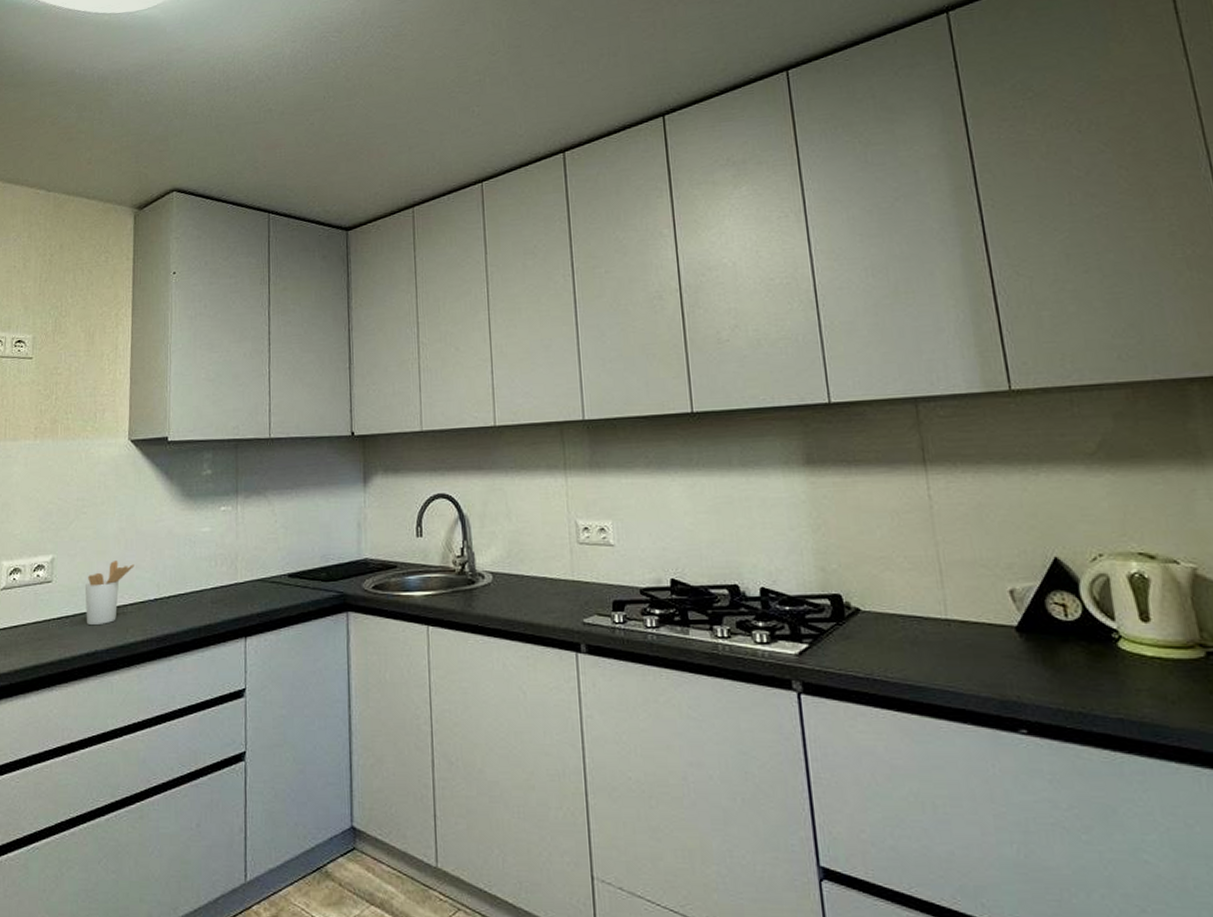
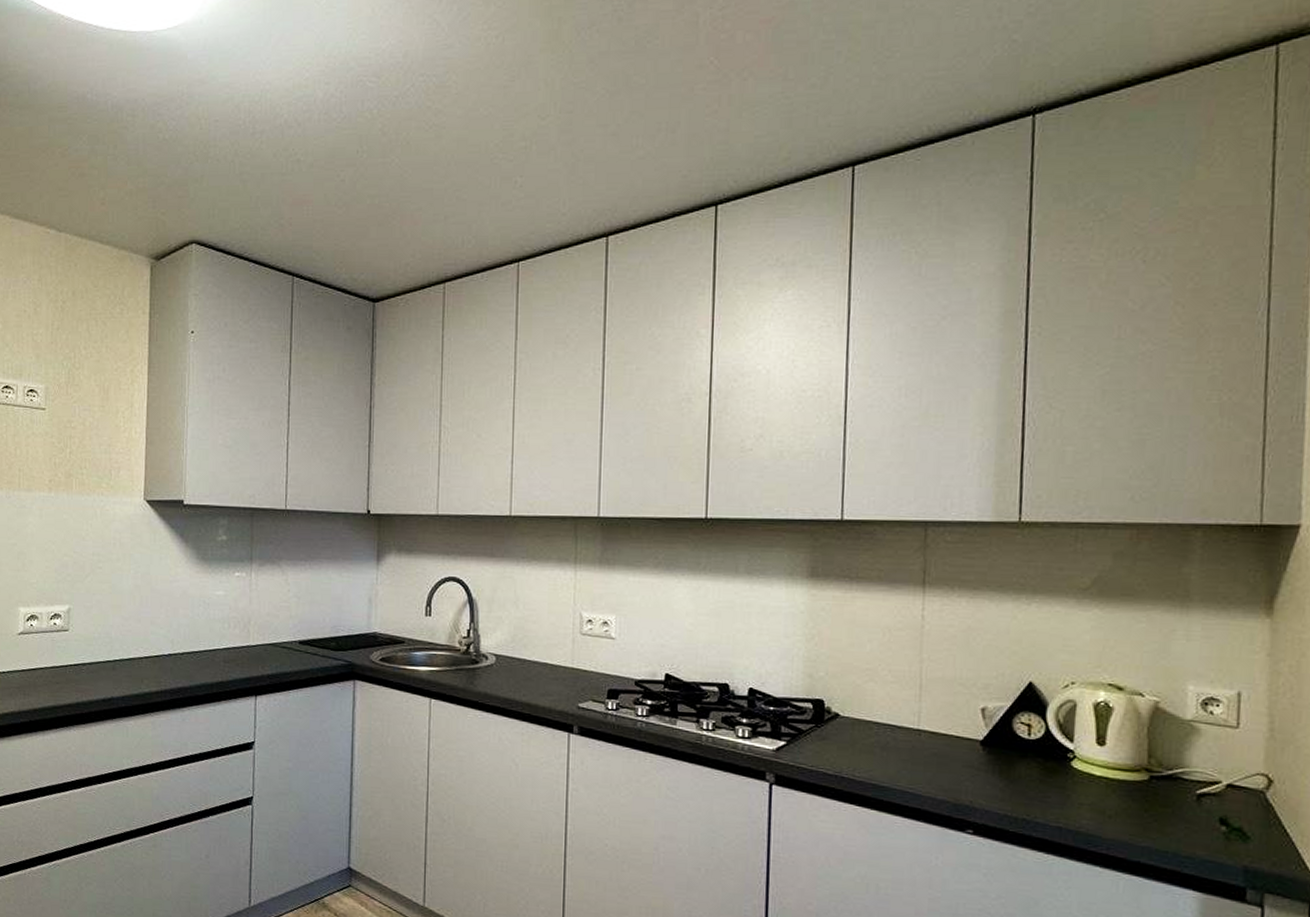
utensil holder: present [84,561,134,625] -> none [100,615,149,674]

